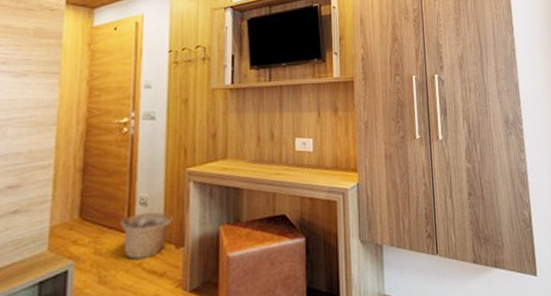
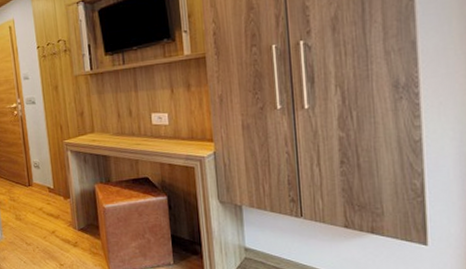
basket: present [120,211,174,260] -> none [23,172,60,206]

